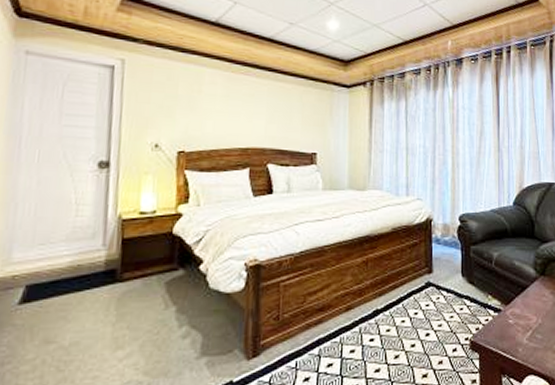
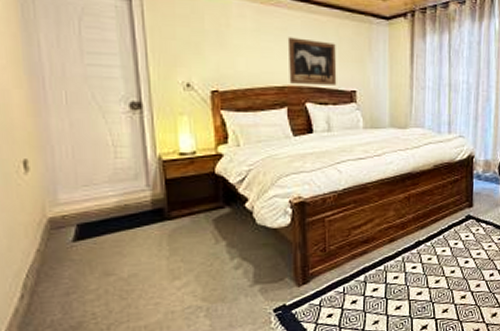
wall art: none [253,102,299,148] -> present [287,37,337,85]

